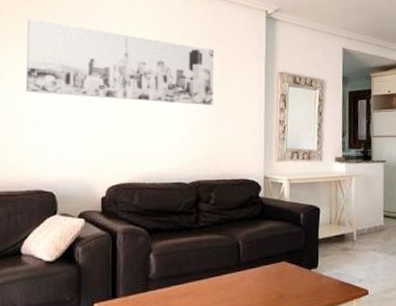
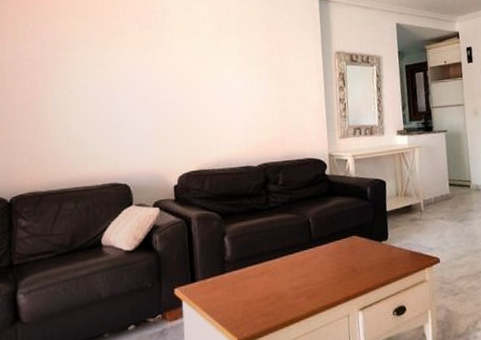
wall art: present [25,18,215,105] -> none [91,19,274,91]

